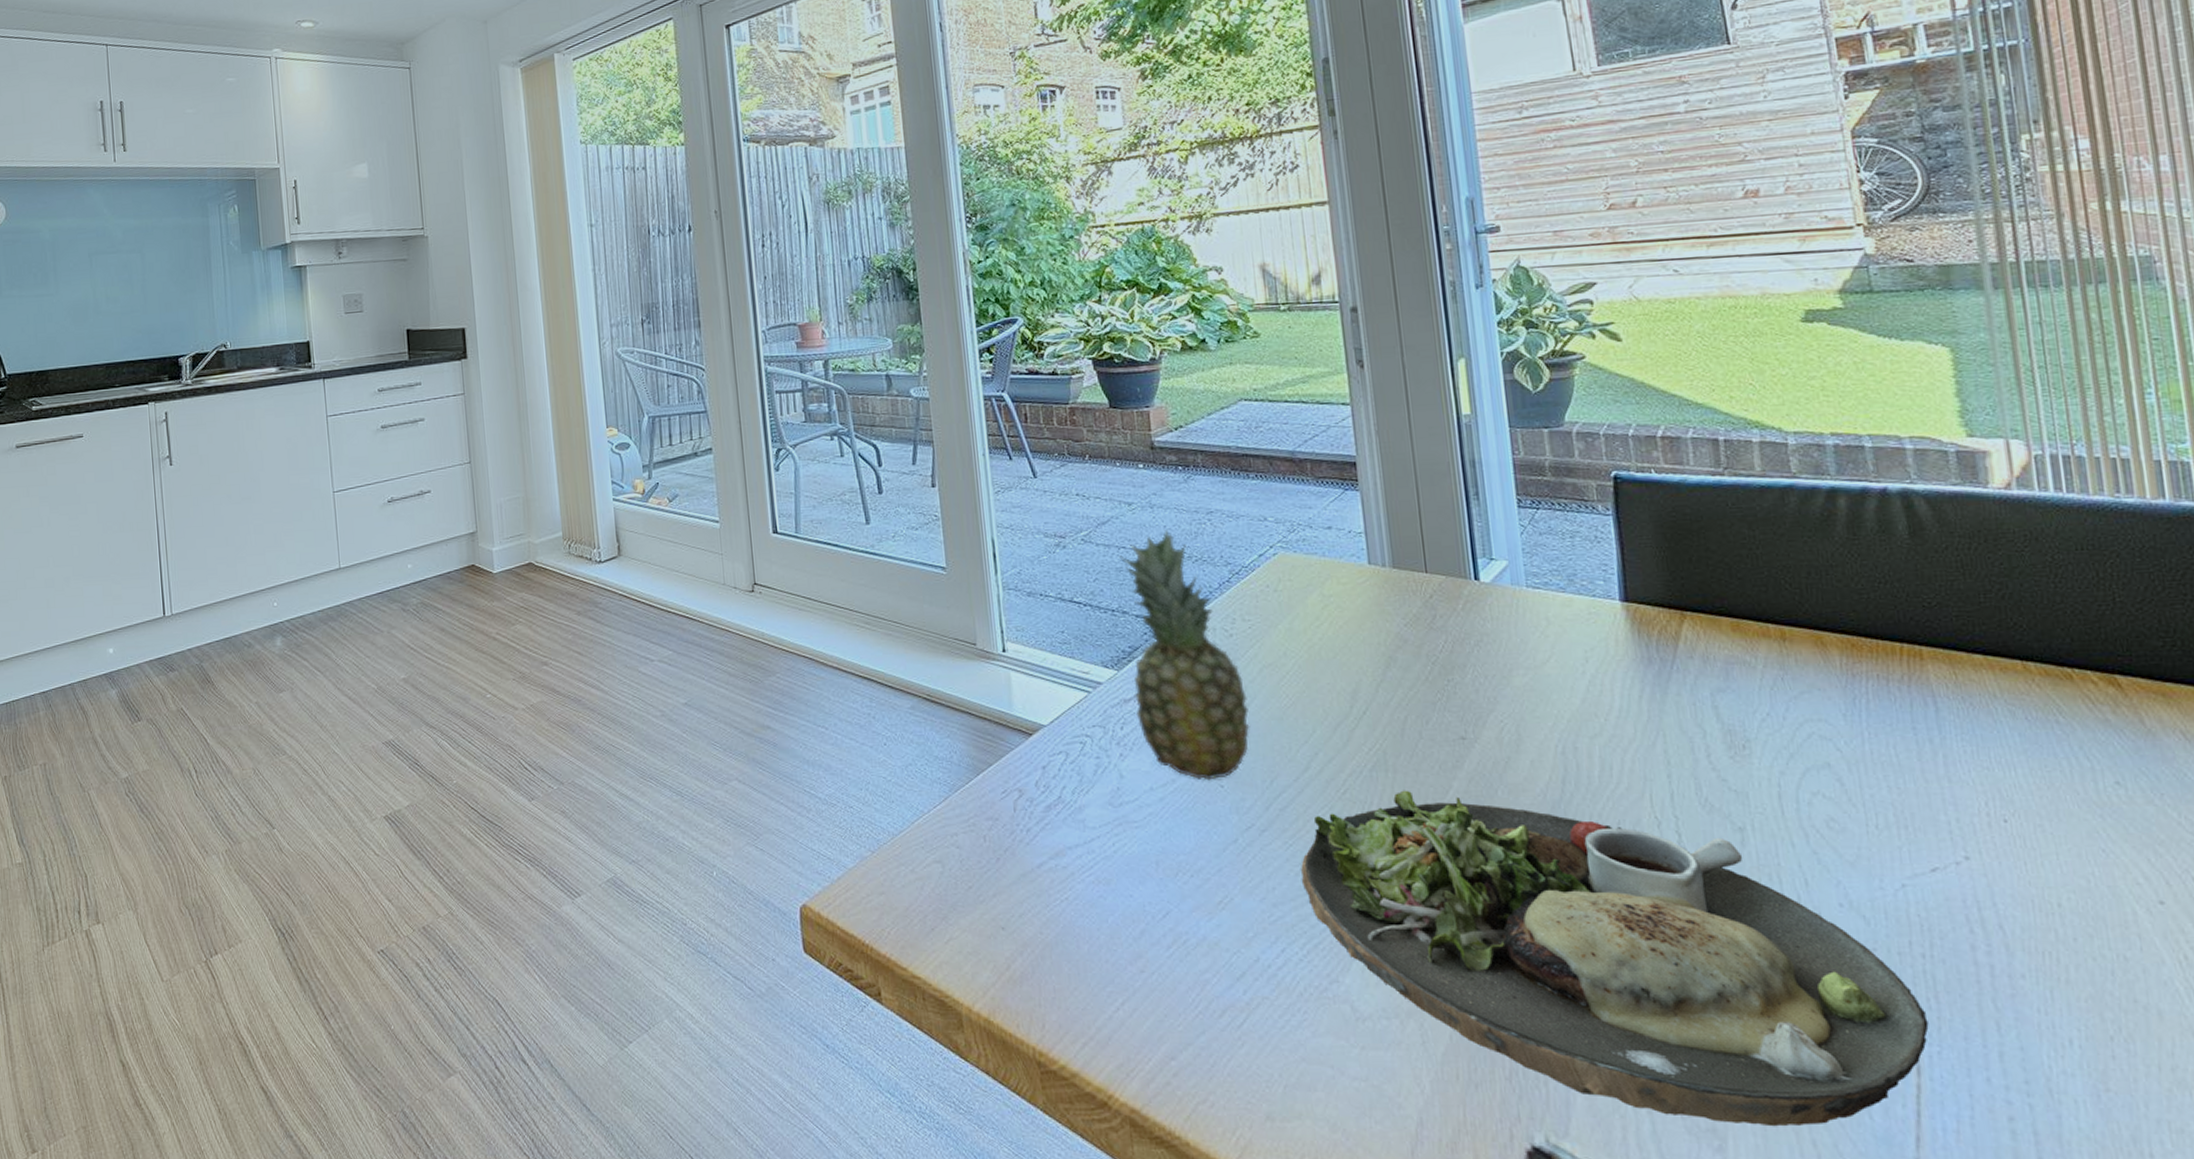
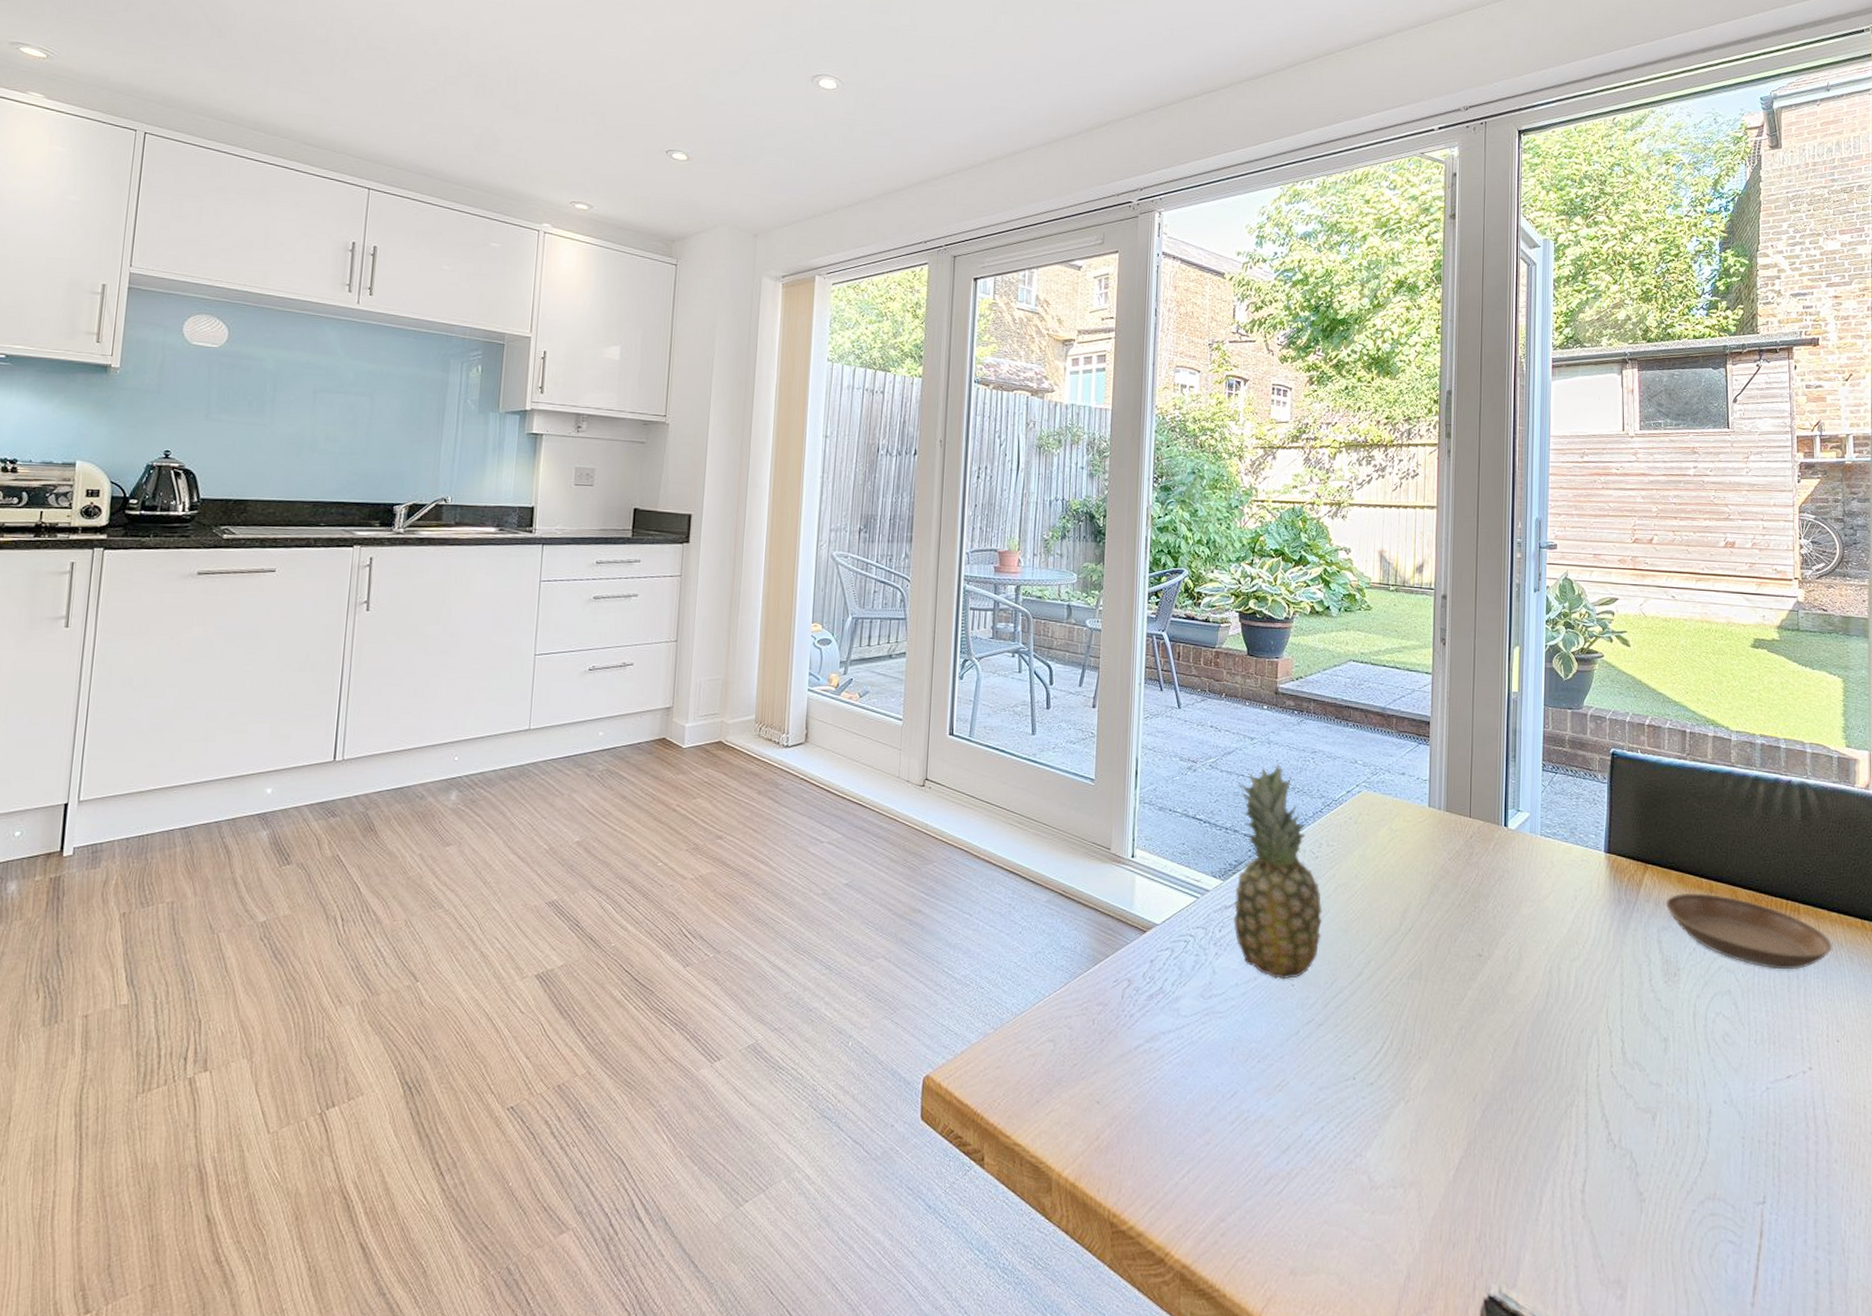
dinner plate: present [1301,790,1929,1127] -> none [1345,996,1772,1279]
saucer: none [1717,642,1982,733] -> present [1665,892,1833,970]

